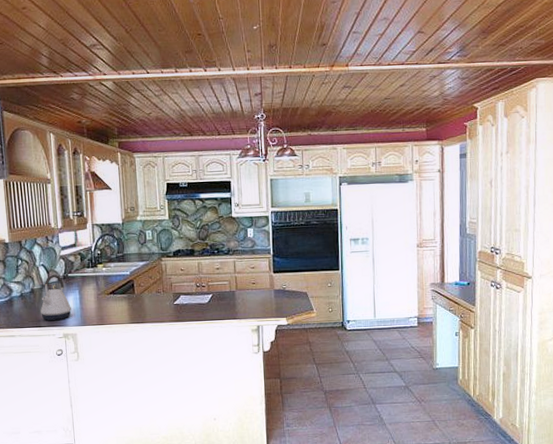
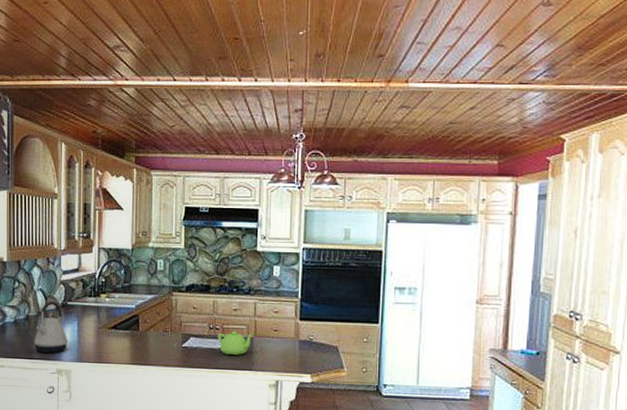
teapot: none [204,286,235,308] -> present [218,330,254,356]

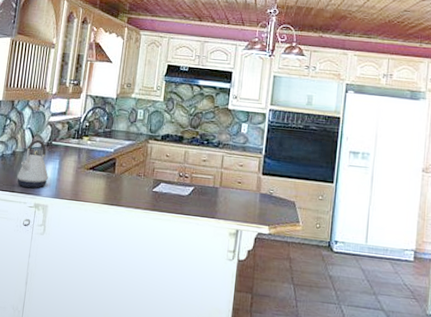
teapot: present [218,330,254,356] -> none [186,179,220,204]

